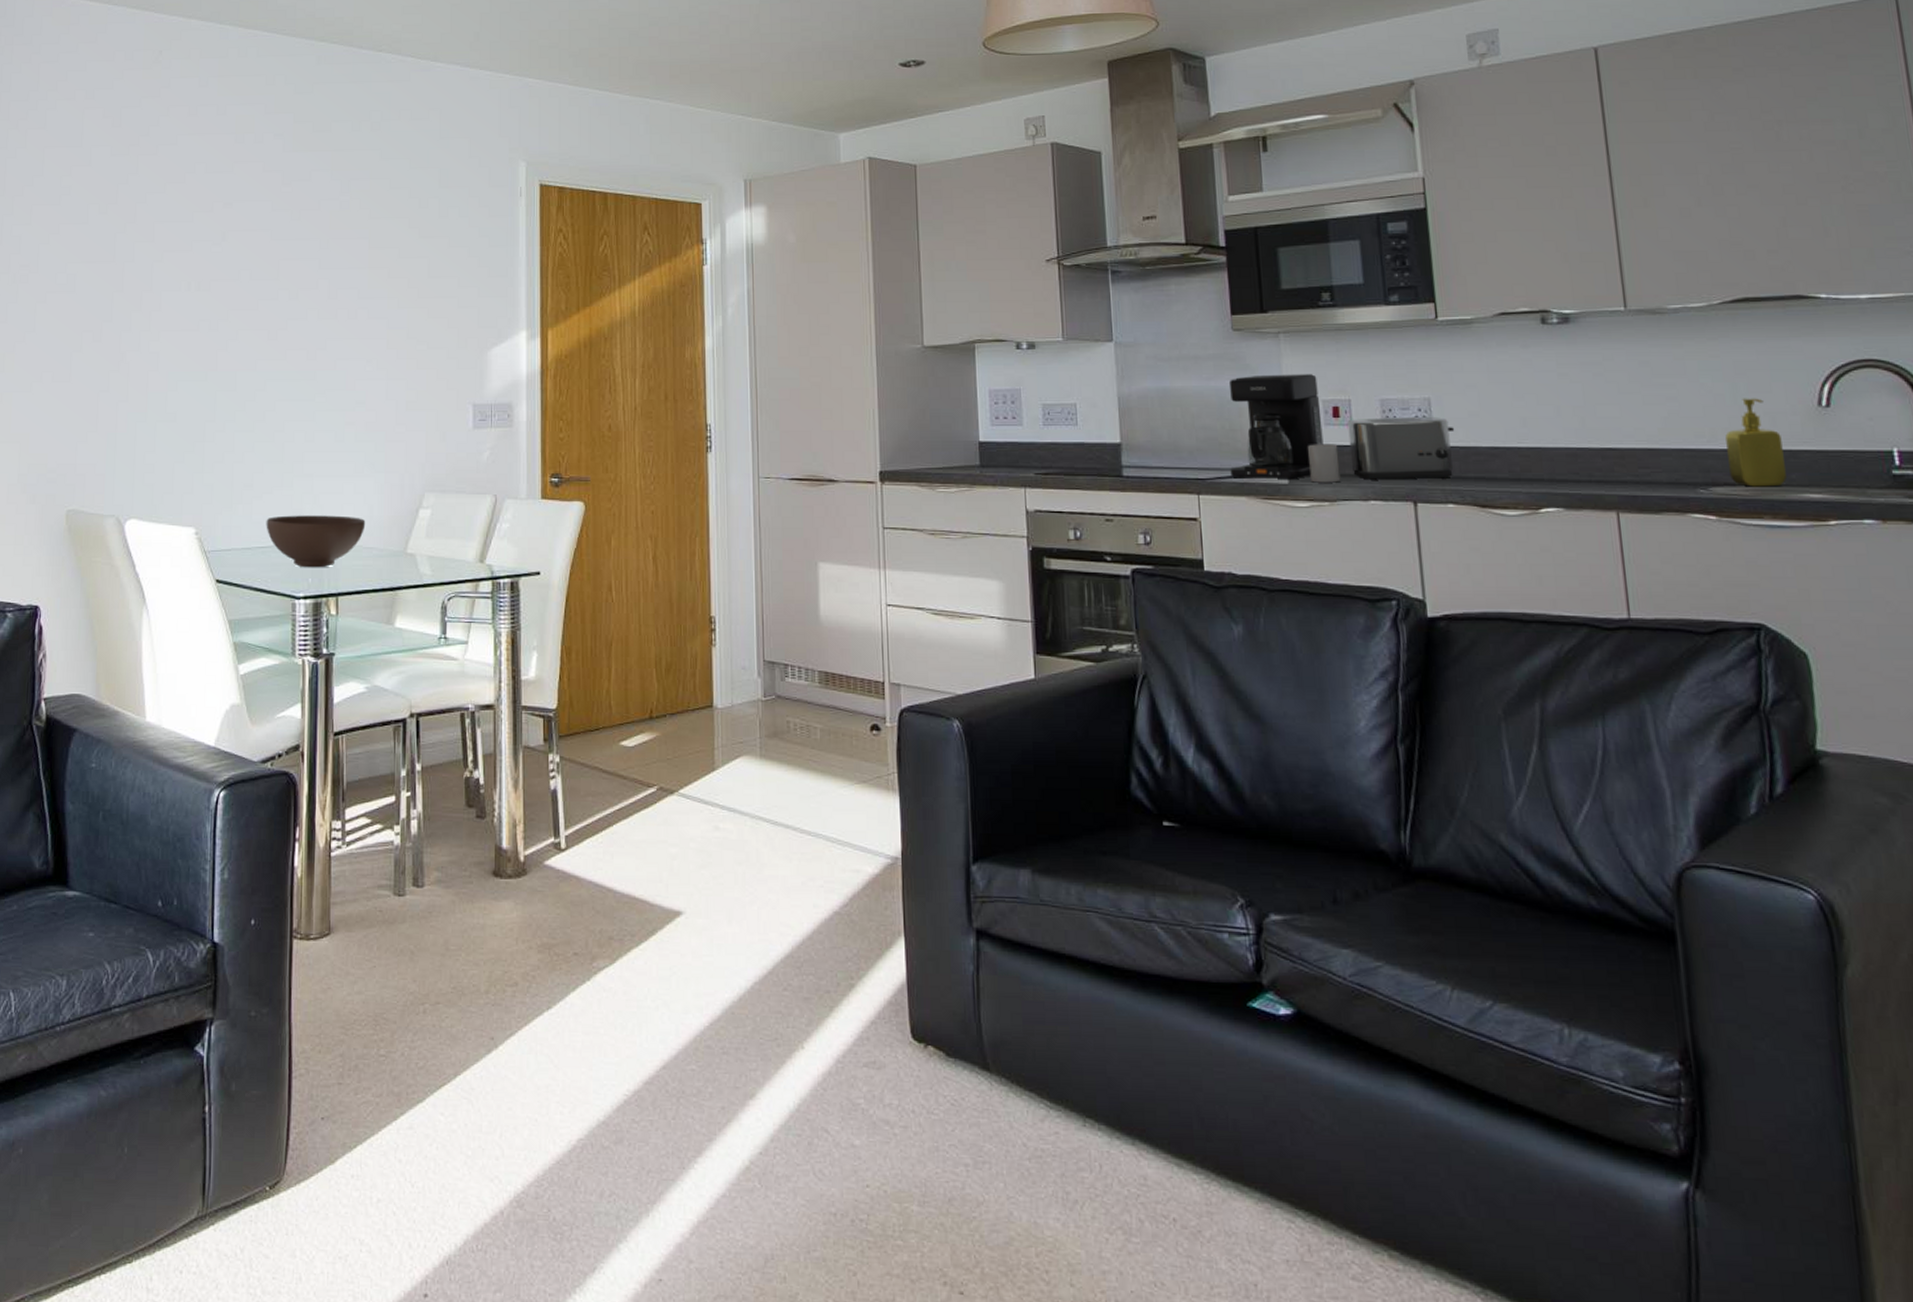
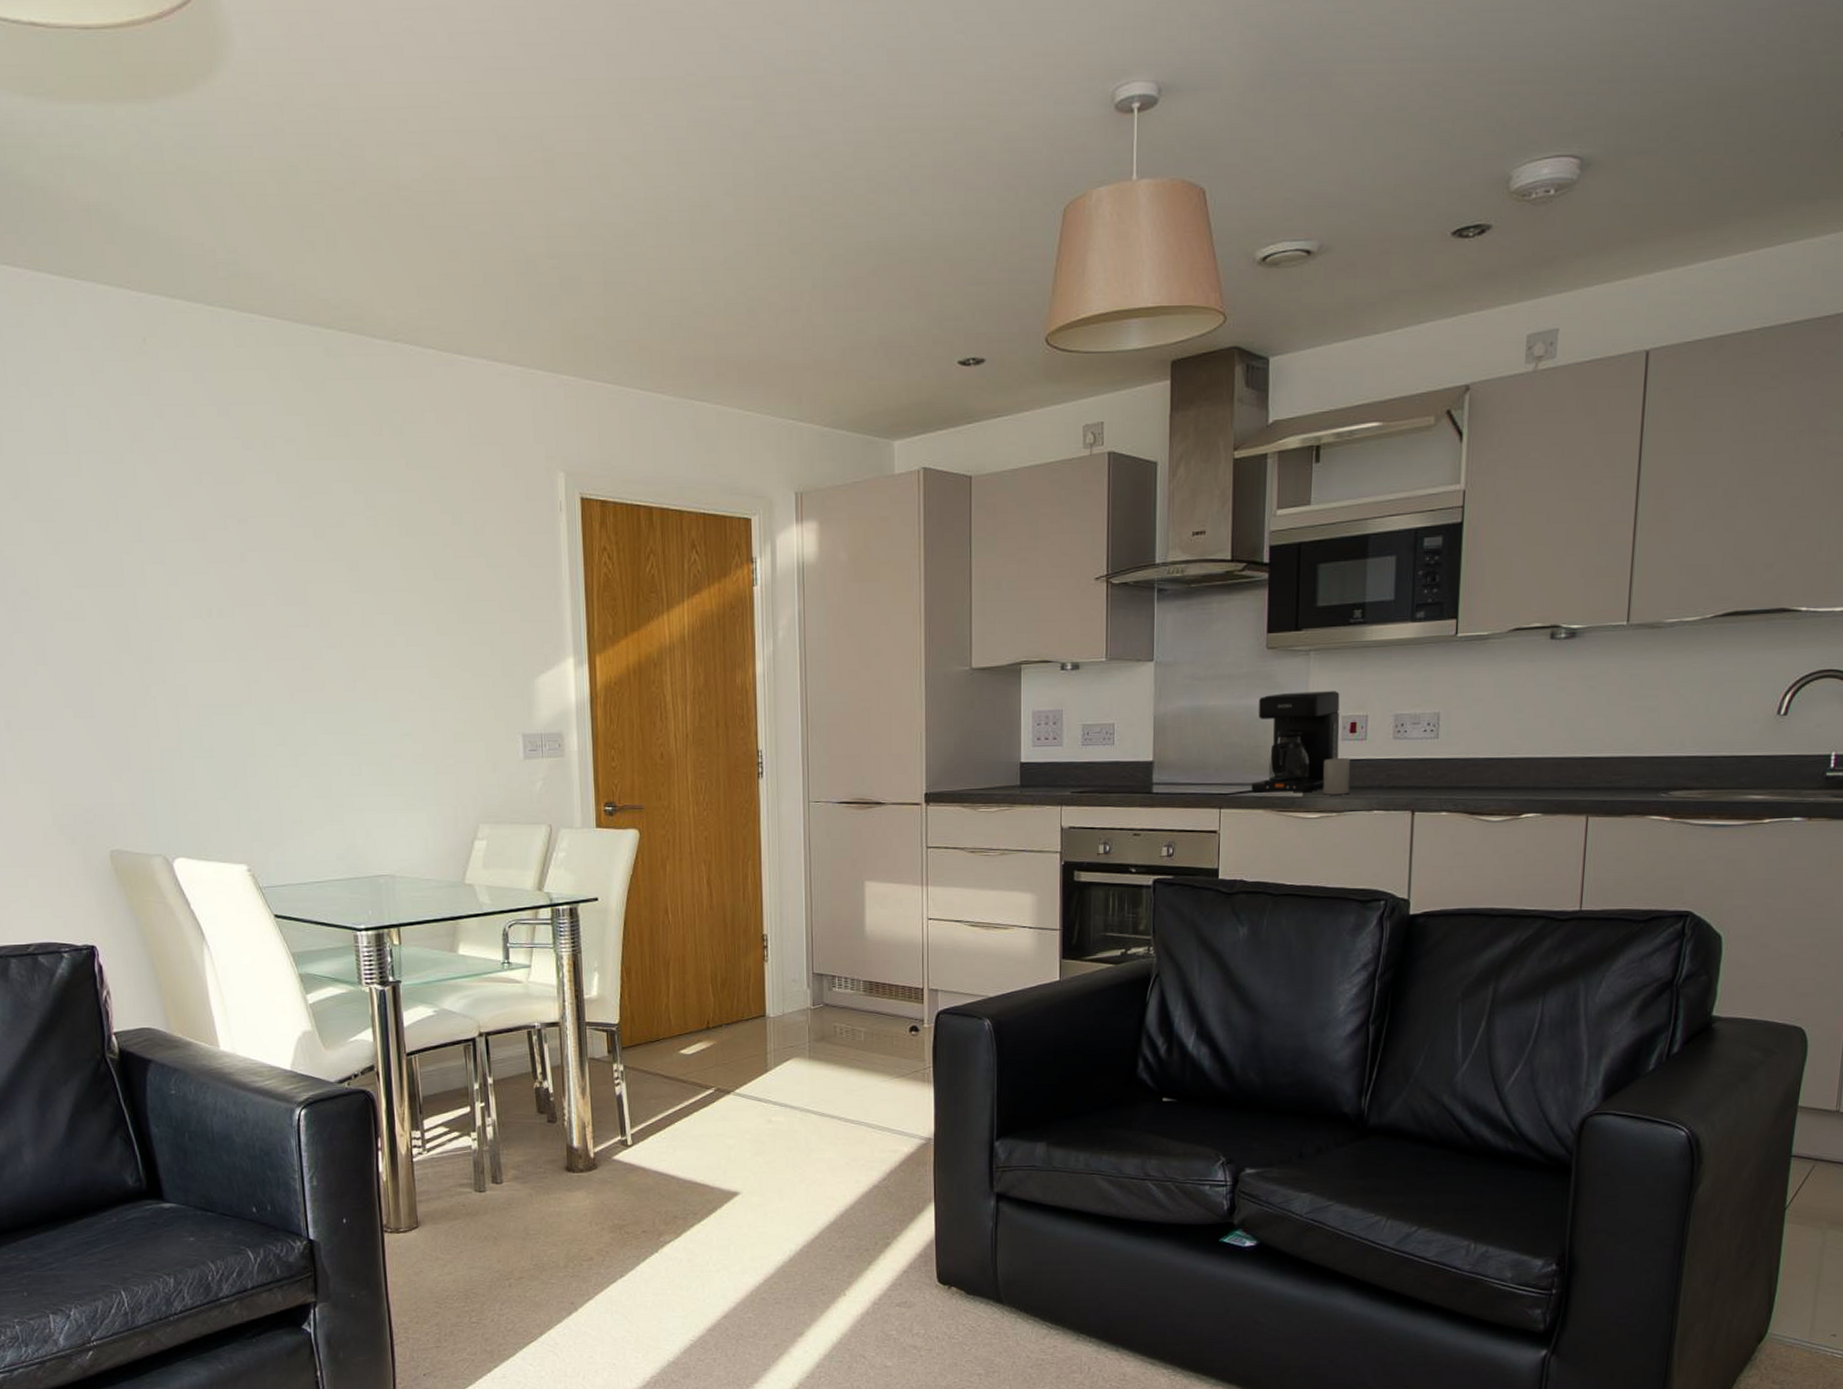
bowl: present [266,515,366,568] -> none [319,849,422,901]
toaster: present [1347,416,1455,480] -> none [1361,730,1458,791]
soap dispenser: present [1725,398,1787,487] -> none [1689,708,1740,790]

